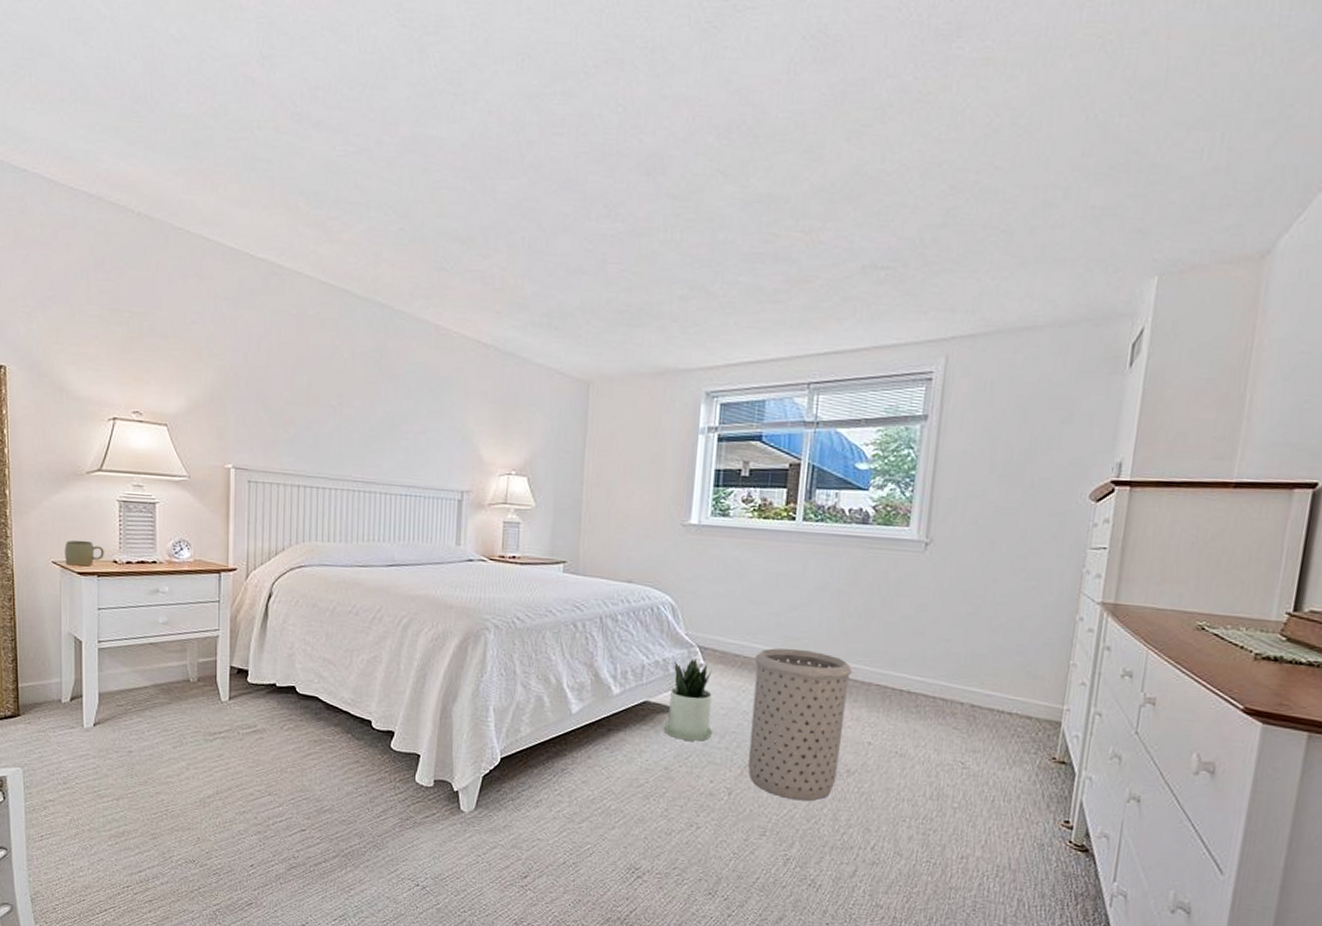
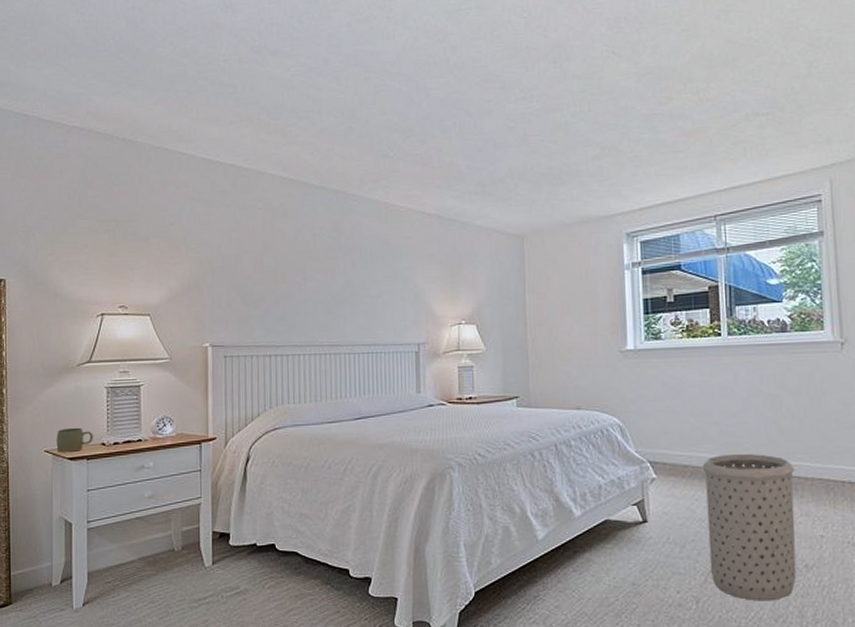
planter: present [663,658,714,741] -> none [626,473,674,554]

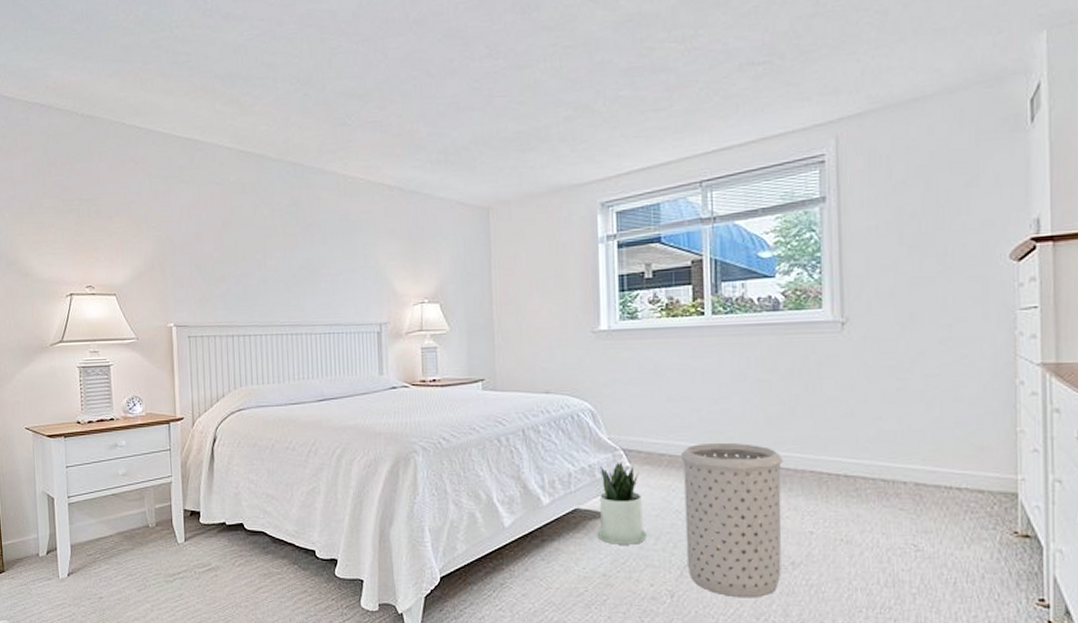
mug: present [56,427,93,452] -> none [35,406,69,430]
planter: none [626,473,674,554] -> present [596,462,648,545]

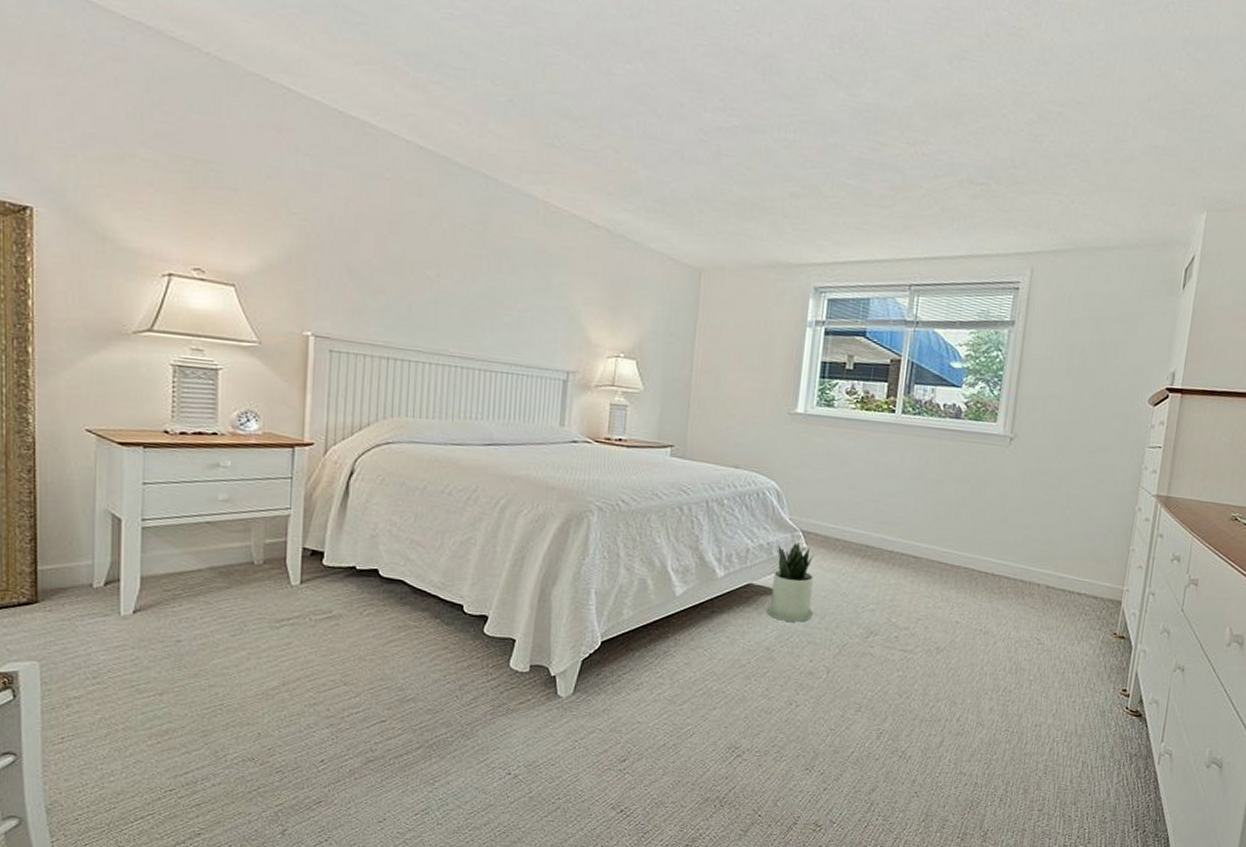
laundry basket: present [680,443,784,598] -> none [845,533,944,677]

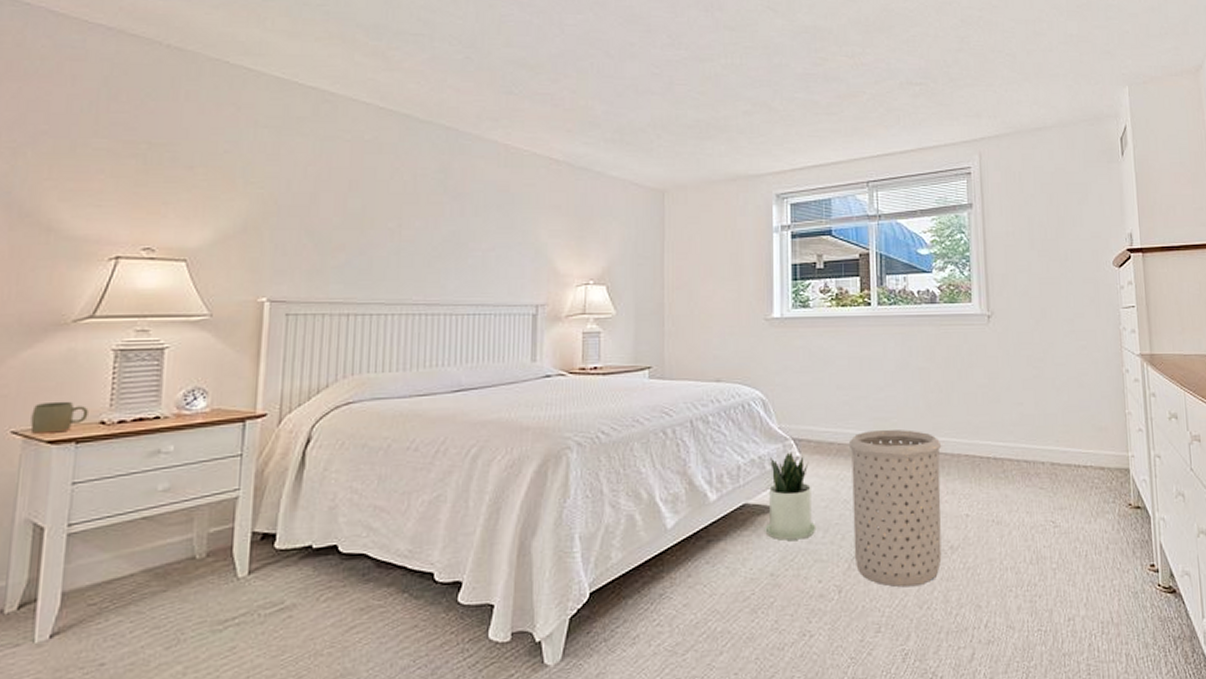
mug: none [102,406,153,436] -> present [30,401,89,434]
laundry basket: none [845,533,944,677] -> present [848,430,942,587]

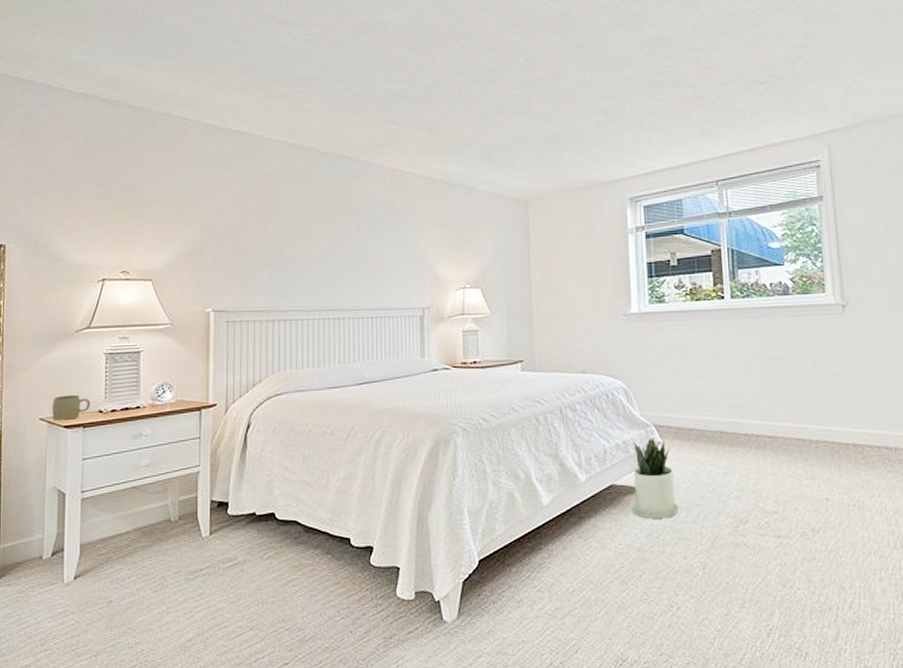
laundry basket: present [848,430,942,587] -> none [707,417,803,566]

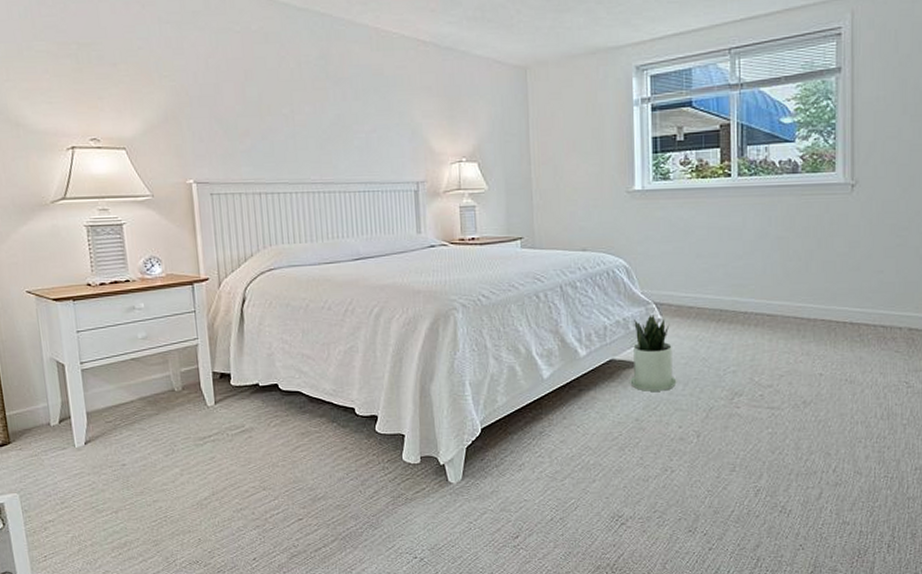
mug: present [52,394,90,420] -> none [37,267,78,293]

